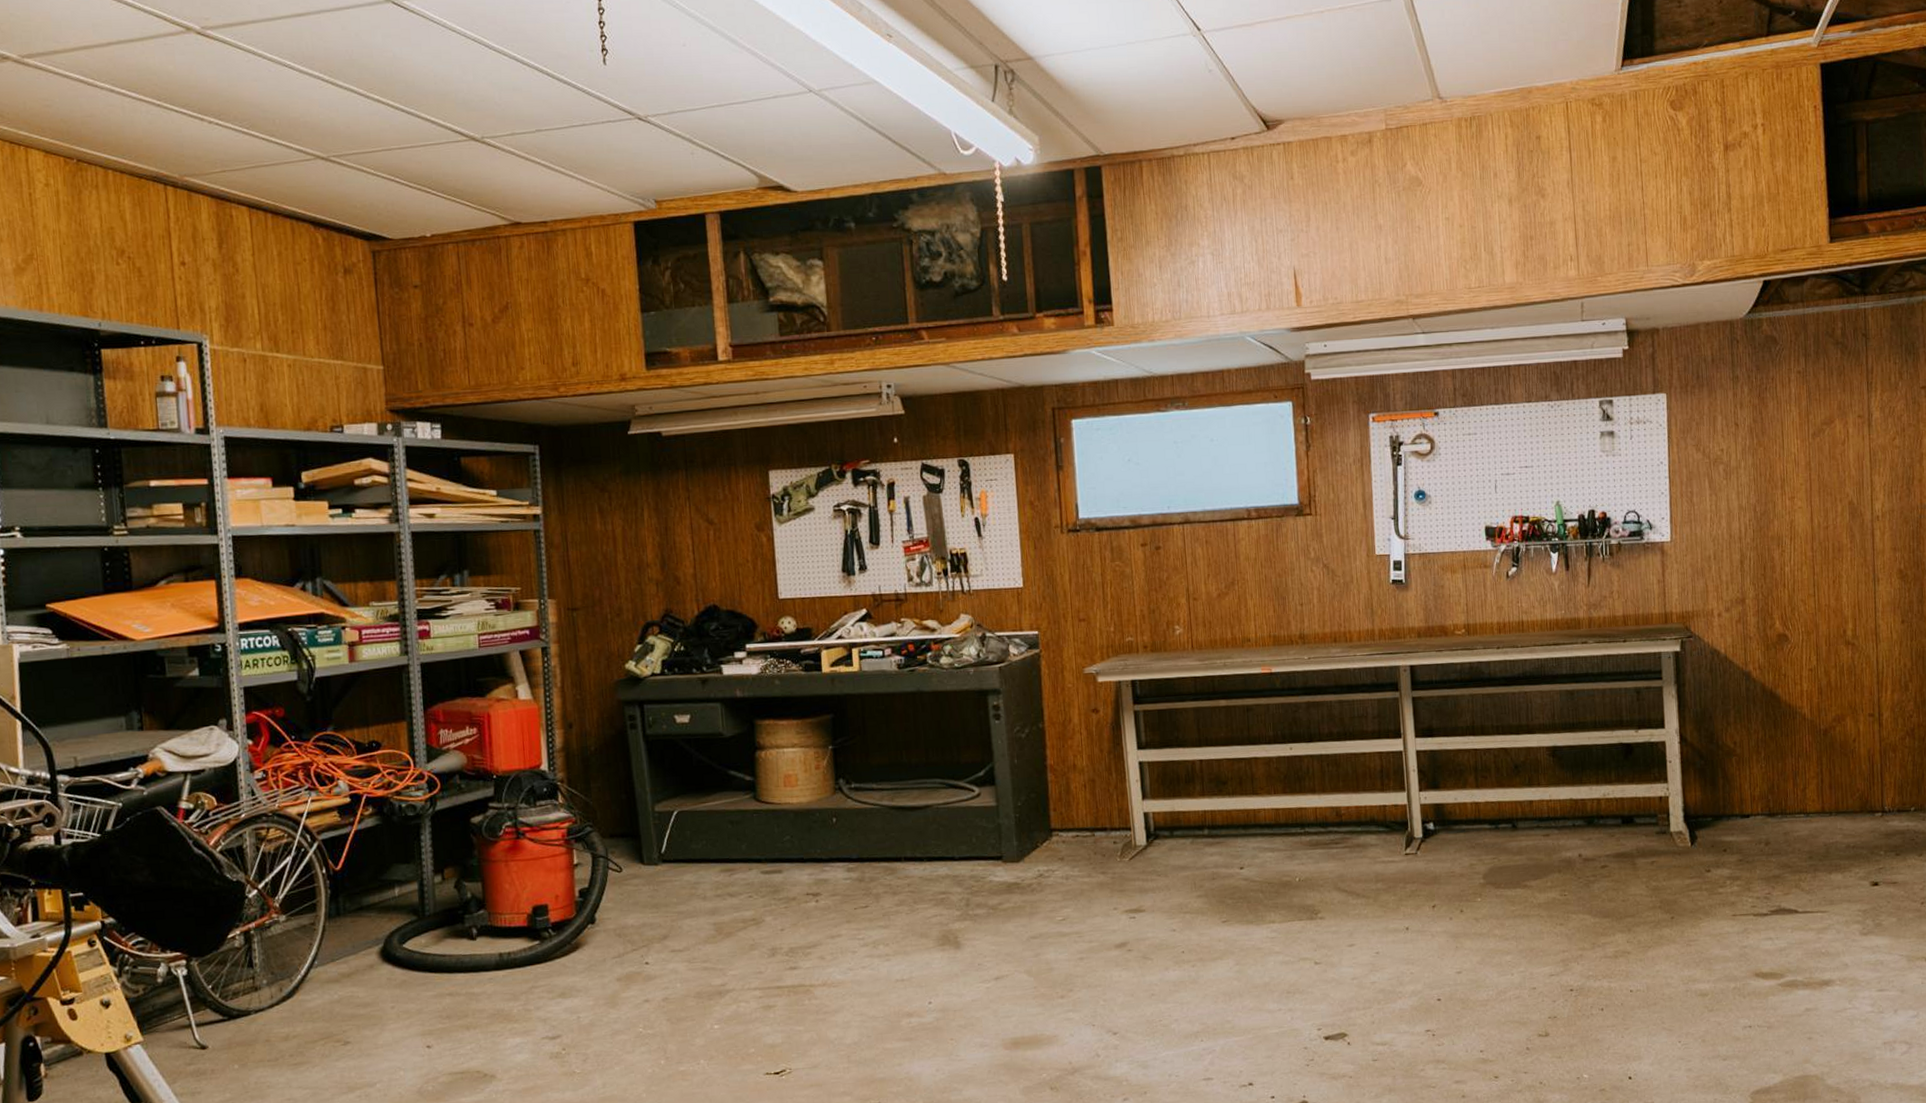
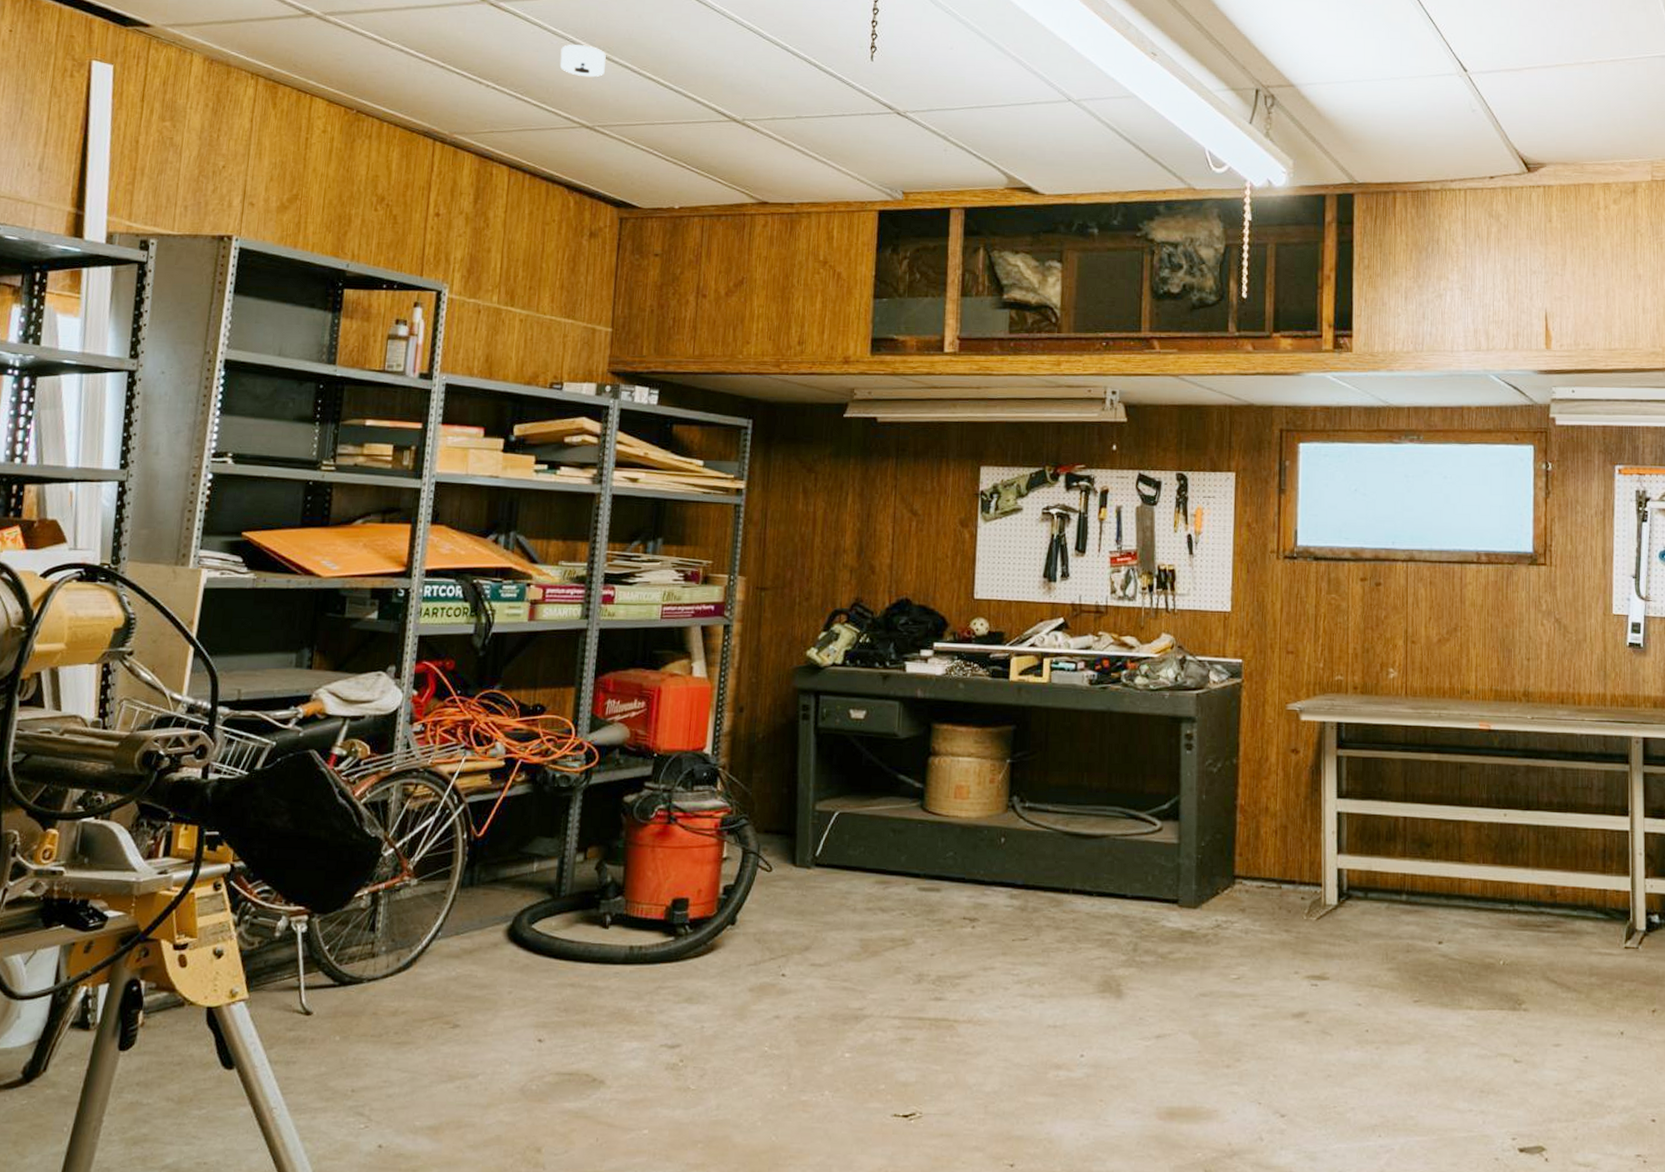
smoke detector: none [280,70,331,105] -> present [560,44,606,77]

